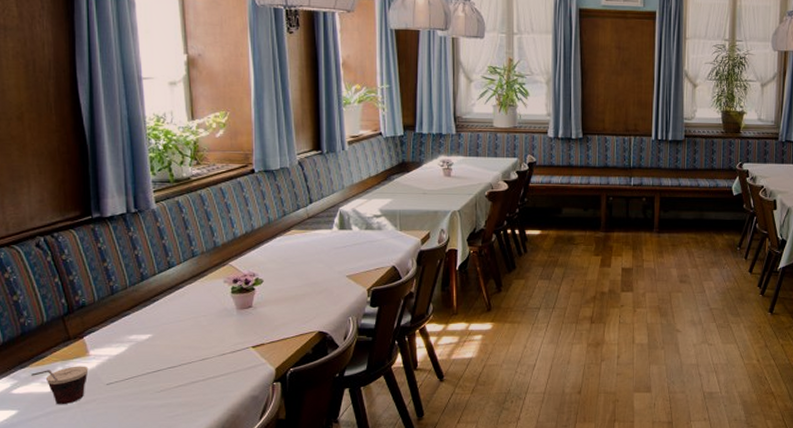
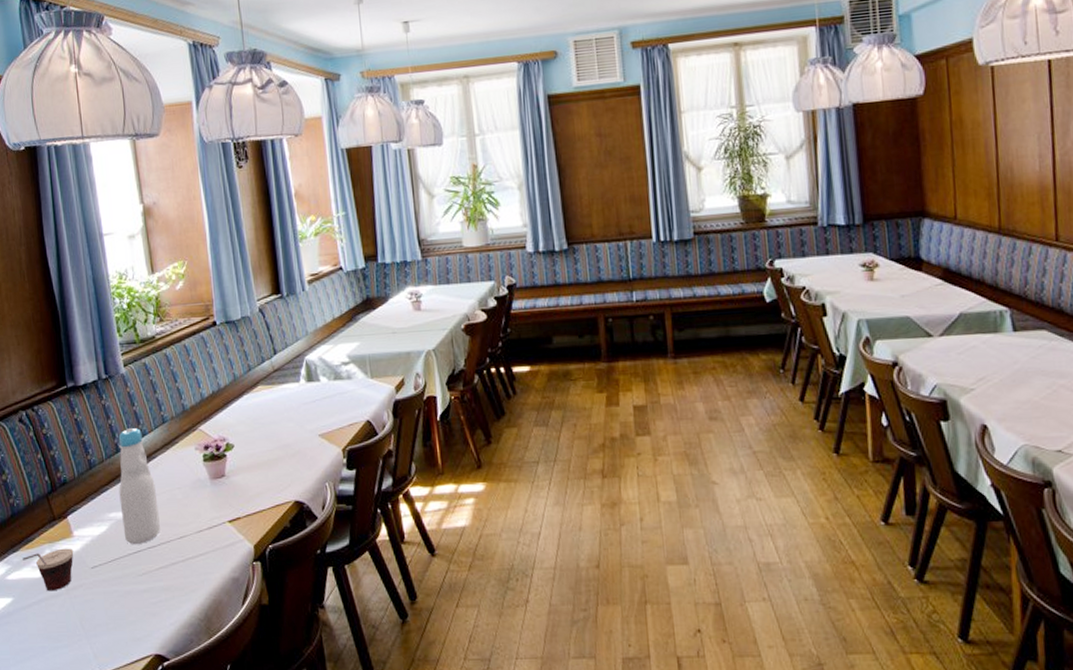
bottle: none [141,260,182,364] -> present [118,428,160,544]

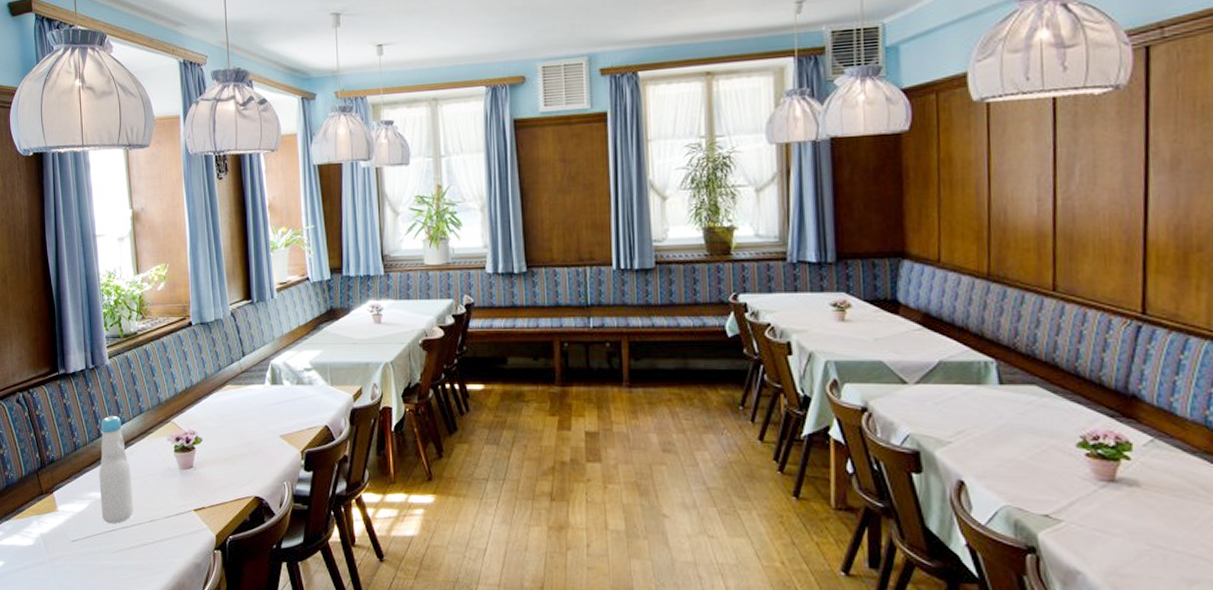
cup: present [23,548,74,592] -> none [14,521,57,560]

